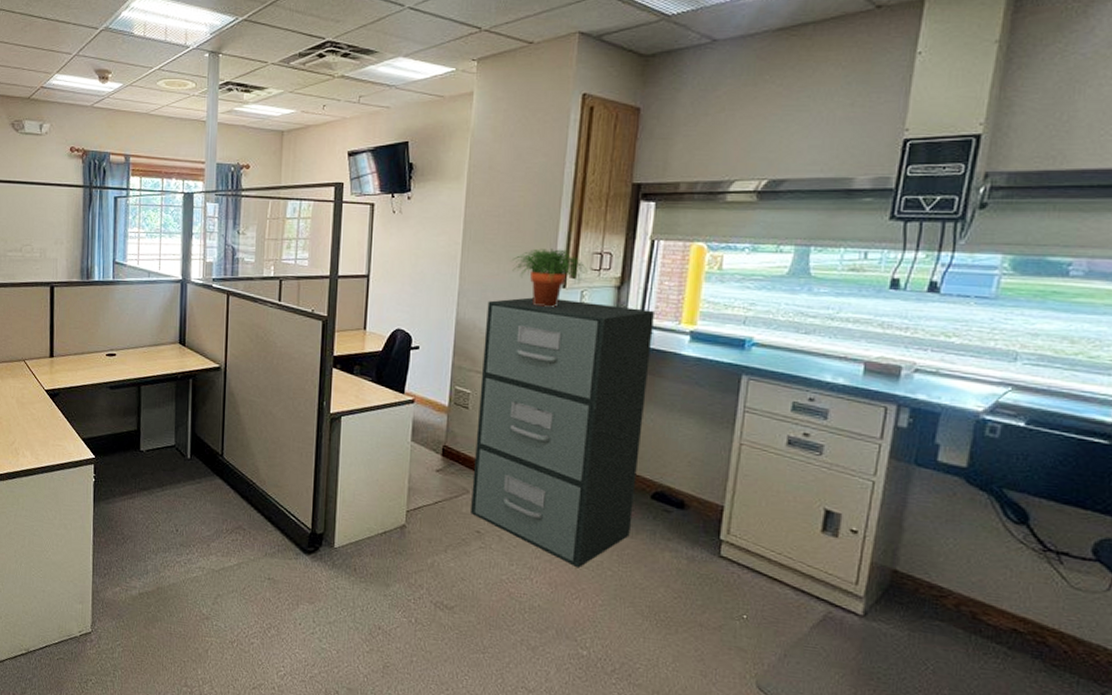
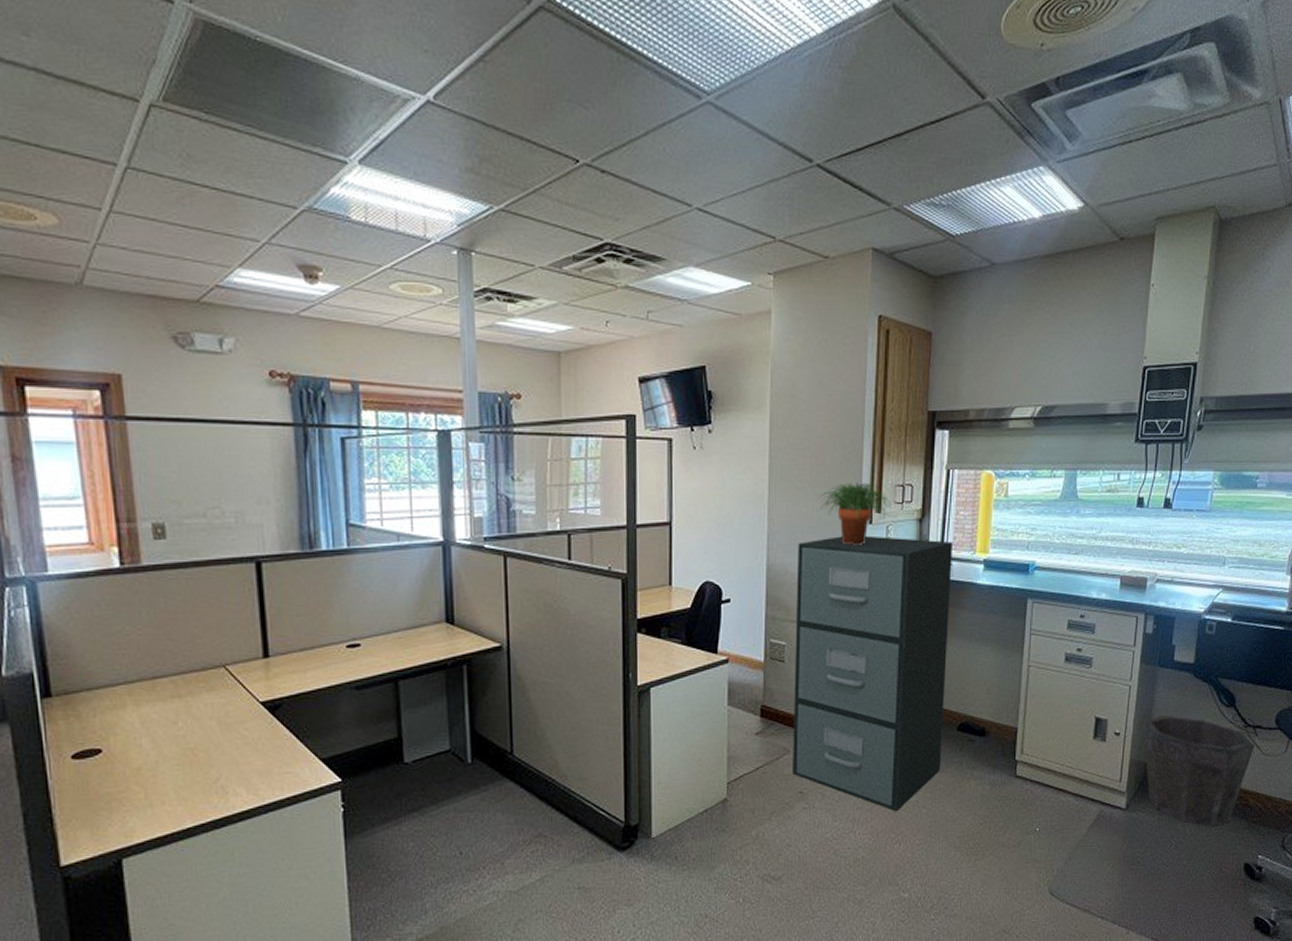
waste bin: none [890,520,1059,660] -> present [1143,715,1255,827]

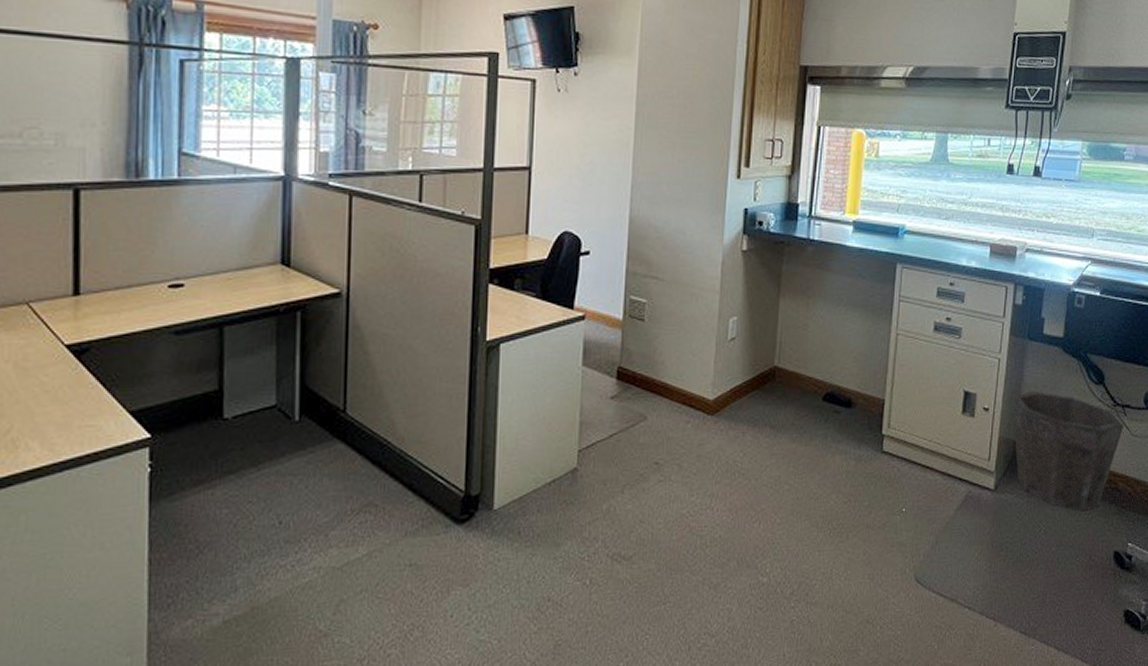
filing cabinet: present [793,535,952,812] -> none [649,190,822,487]
potted plant: present [820,483,892,545] -> none [687,135,761,200]

